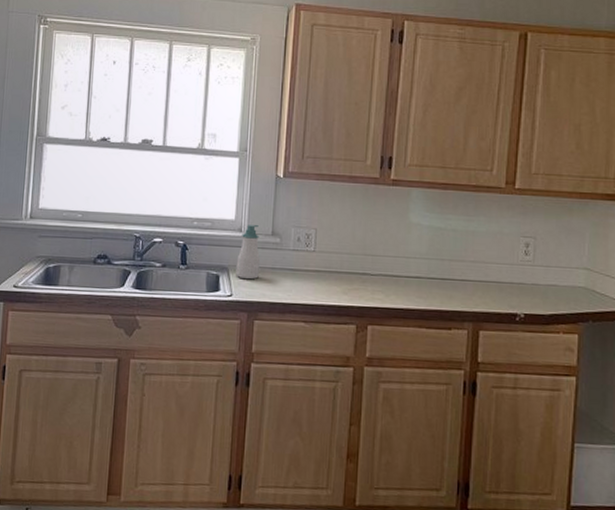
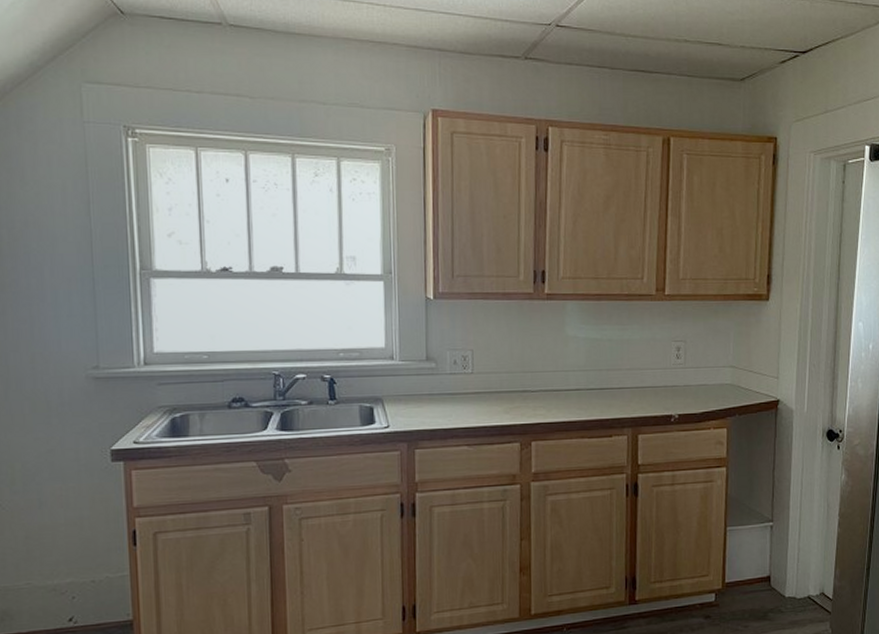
soap bottle: present [236,225,260,280] -> none [391,351,416,409]

